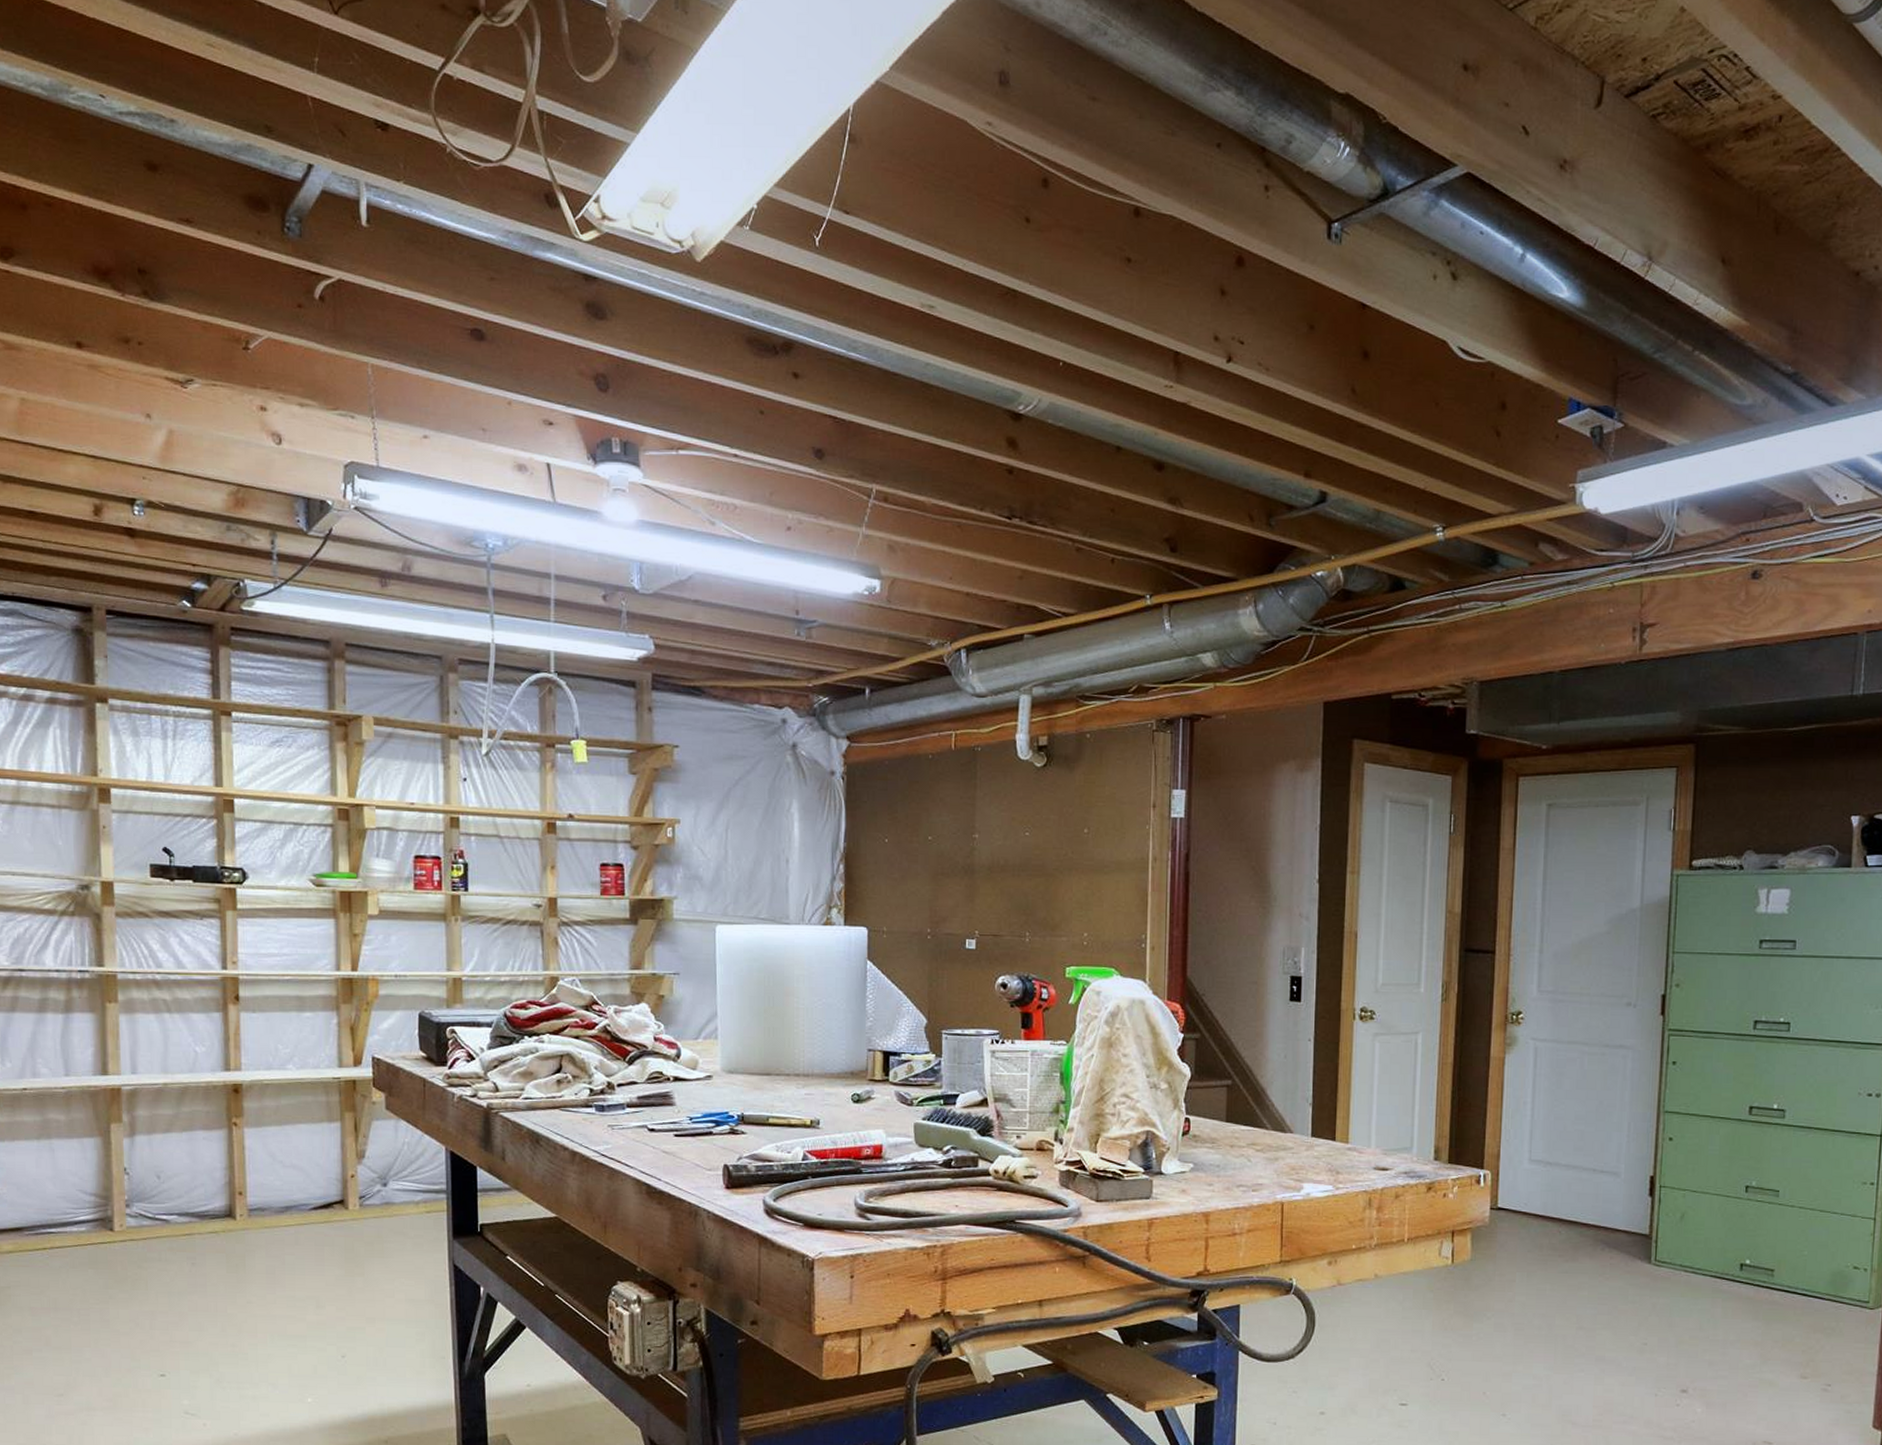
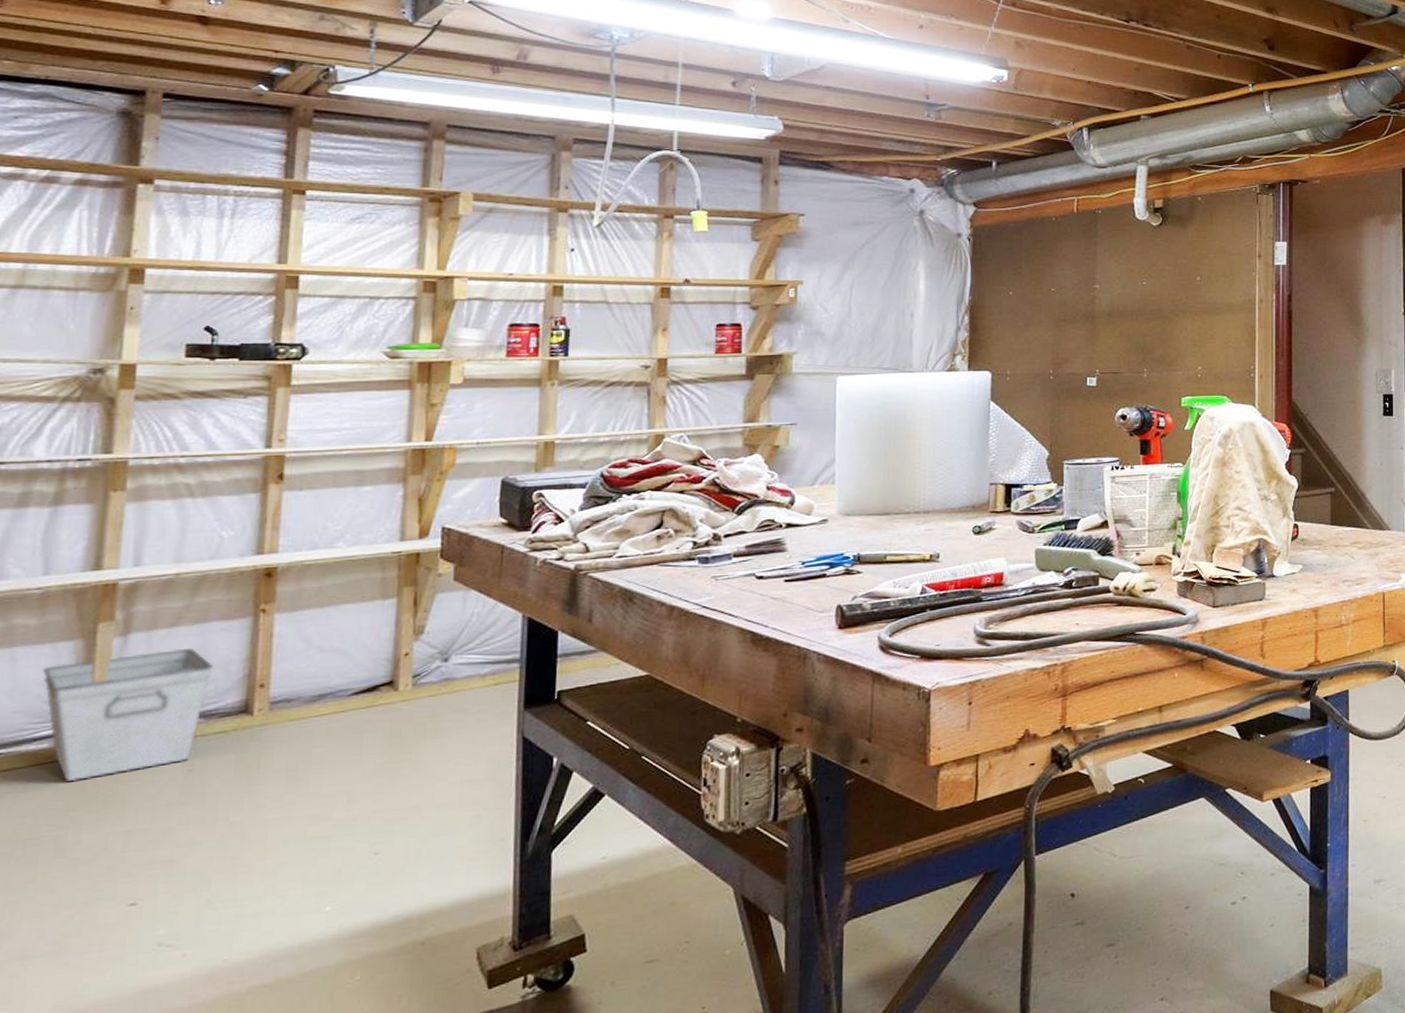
storage bin: none [75,1153,201,1263] -> present [43,649,213,781]

